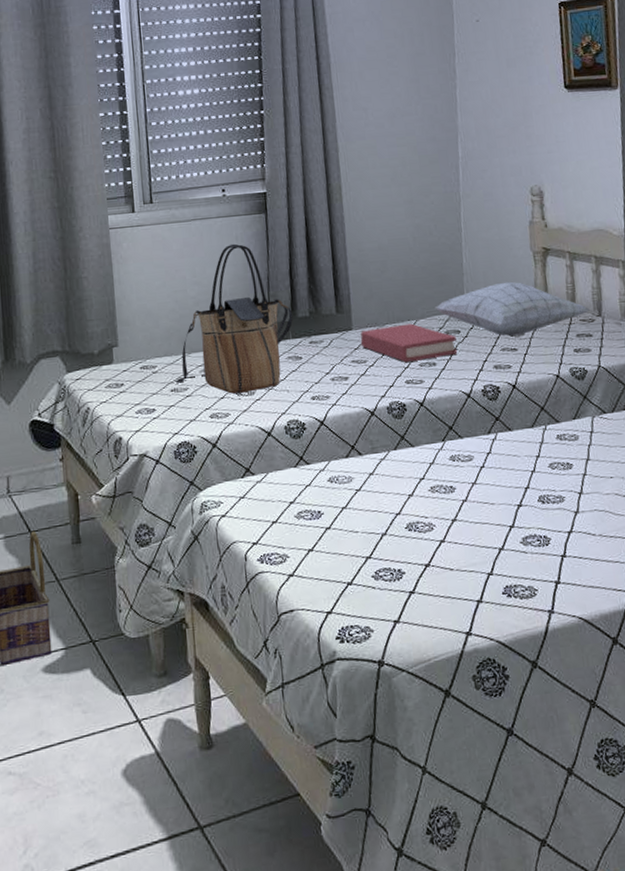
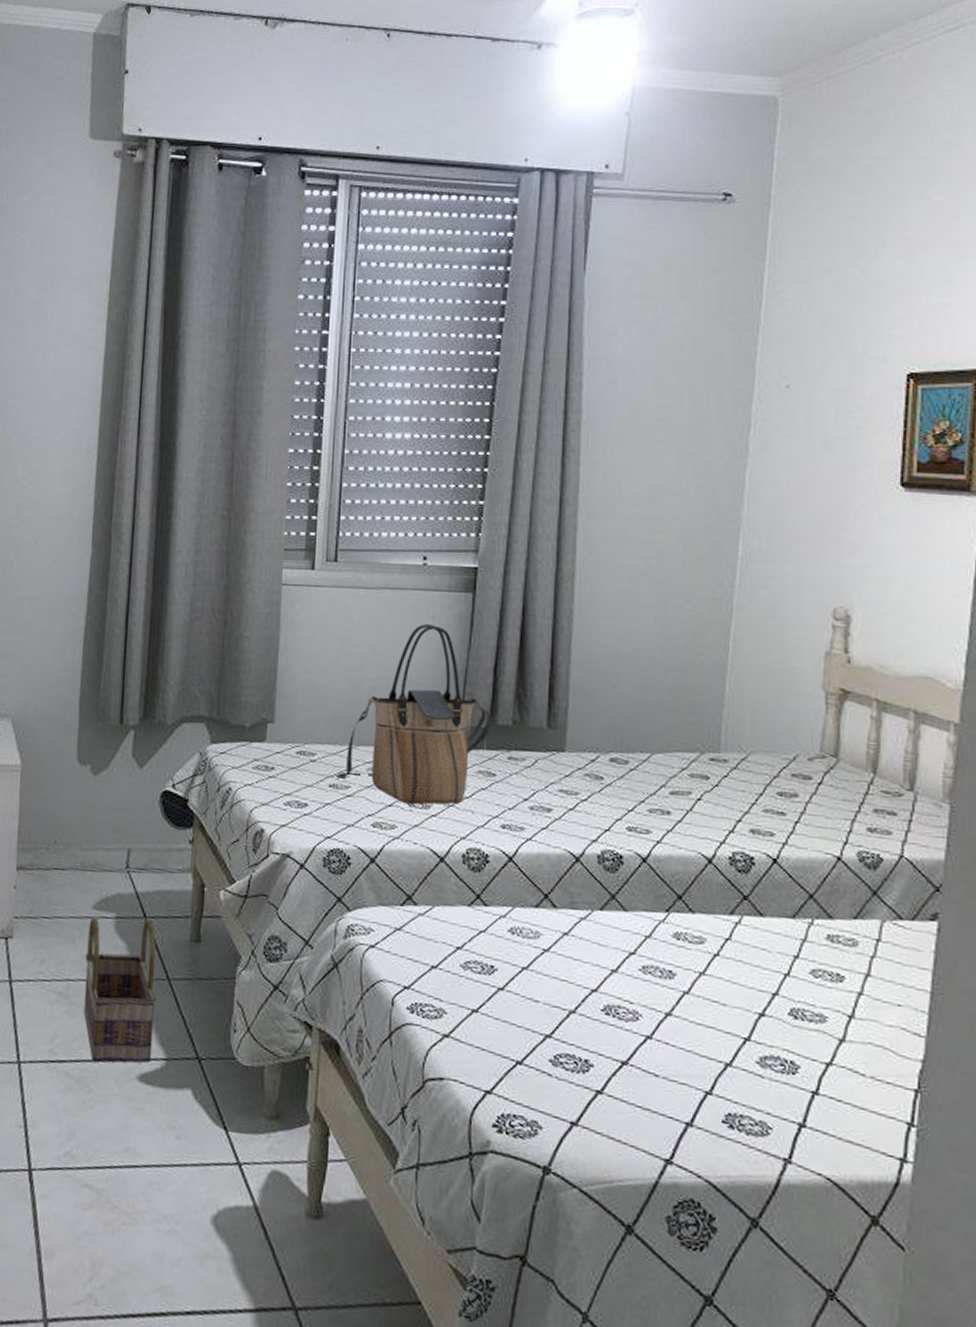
hardback book: present [360,323,458,362] -> none [574,754,703,806]
pillow: present [435,281,591,336] -> none [679,724,899,796]

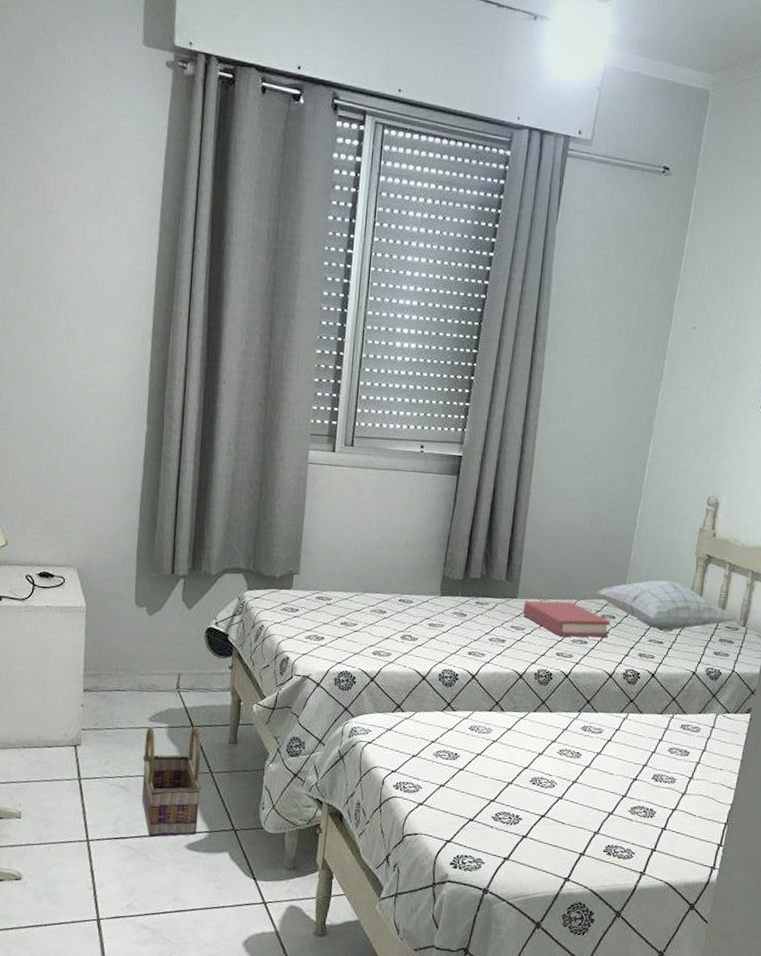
tote bag: present [335,623,492,805] -> none [346,498,466,638]
hardback book: none [574,754,703,806] -> present [522,600,610,637]
pillow: none [679,724,899,796] -> present [596,579,737,630]

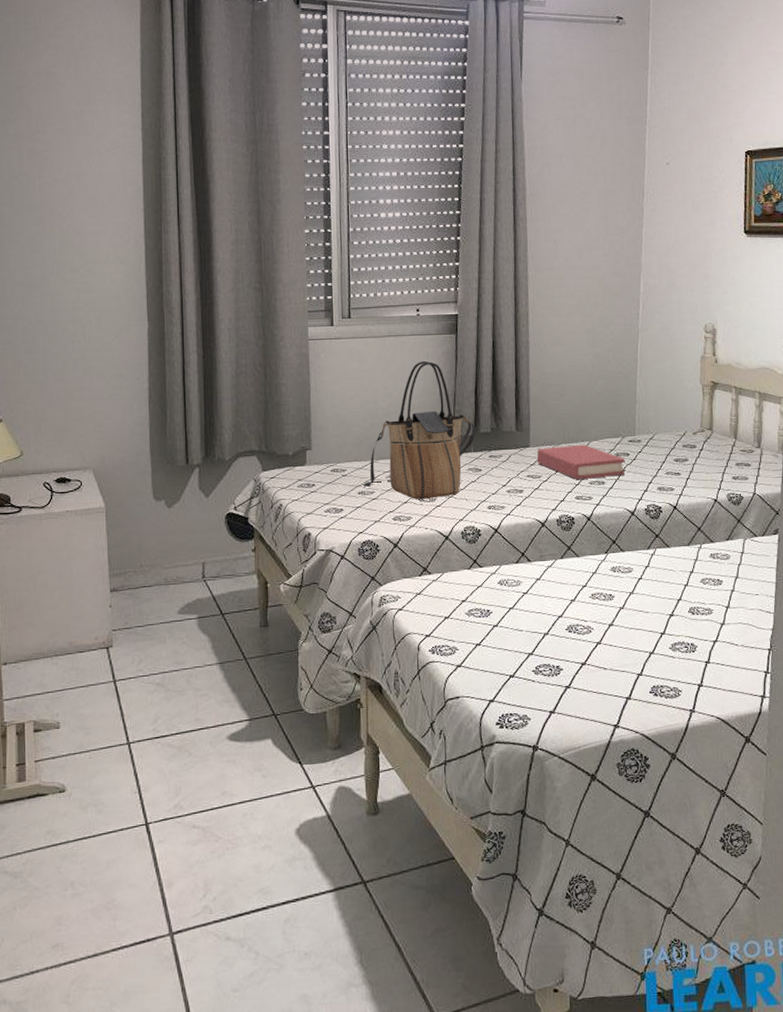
basket: present [141,726,202,837] -> none [175,613,237,732]
tote bag: none [346,498,466,638] -> present [362,360,476,499]
pillow: present [596,579,737,630] -> none [607,411,751,461]

